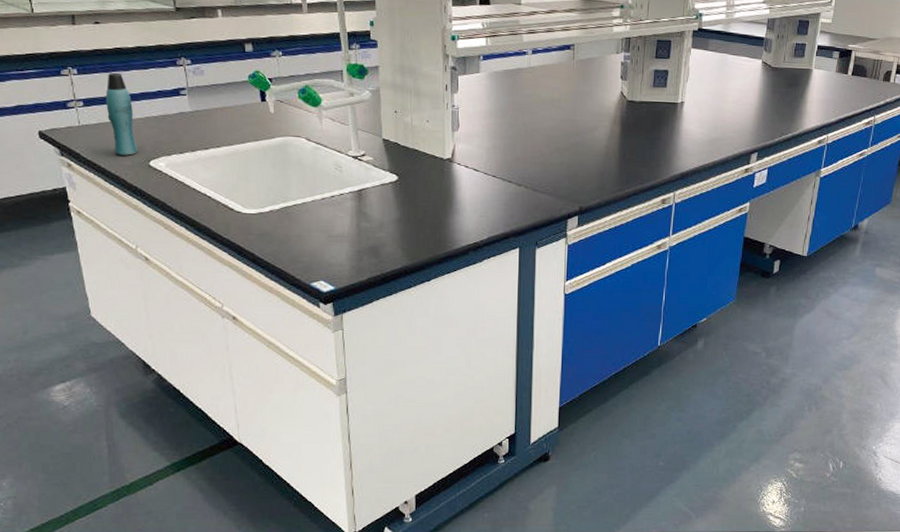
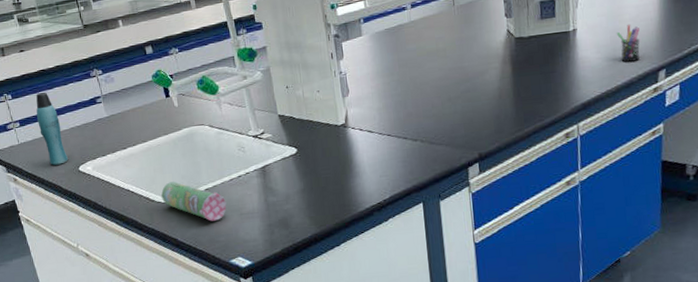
paper towel roll: none [243,192,315,240] -> present [161,181,227,221]
pen holder: none [720,105,739,141] -> present [617,24,640,62]

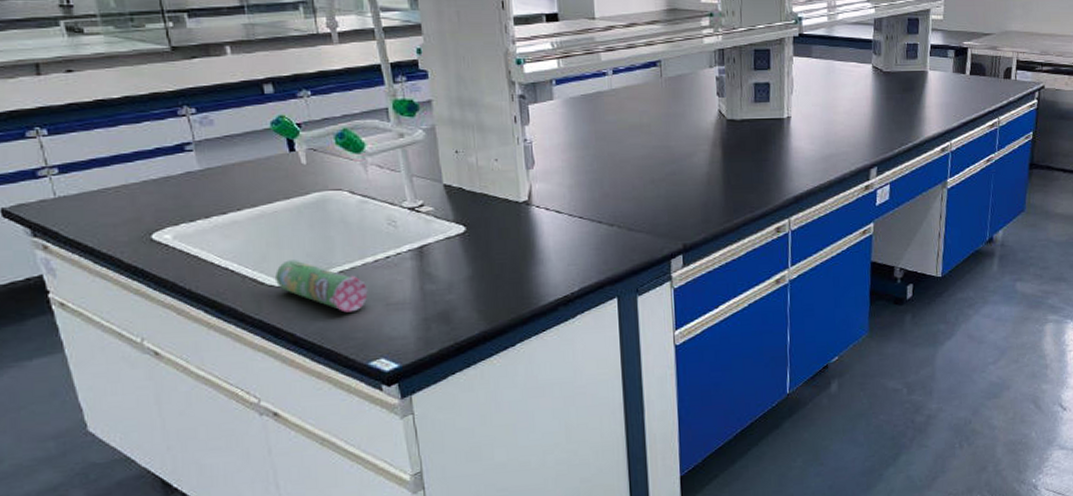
bottle: present [36,91,69,165] -> none [88,129,136,230]
pen holder: present [617,24,640,62] -> none [831,117,854,156]

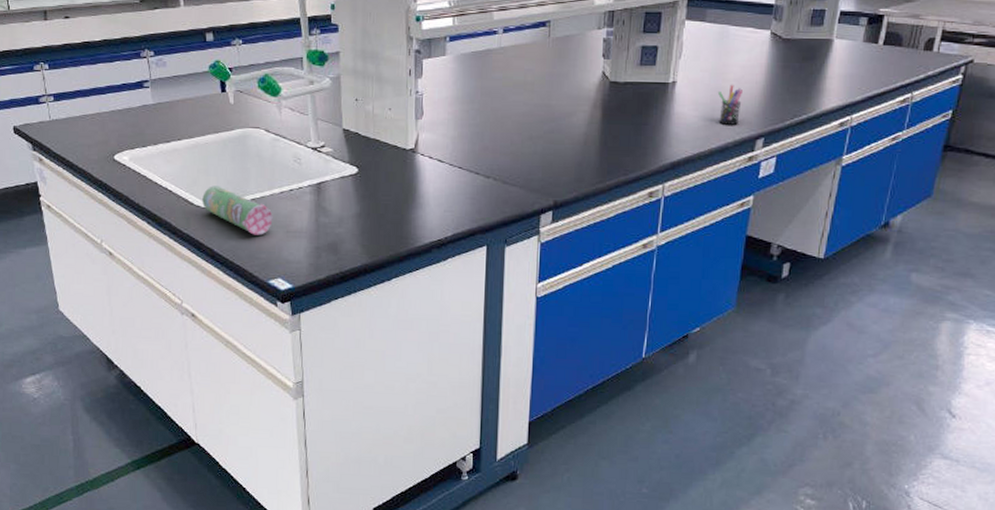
pen holder: none [831,117,854,156] -> present [718,84,743,125]

